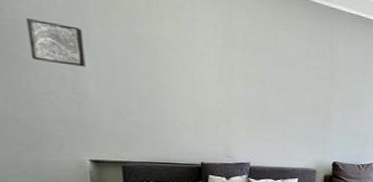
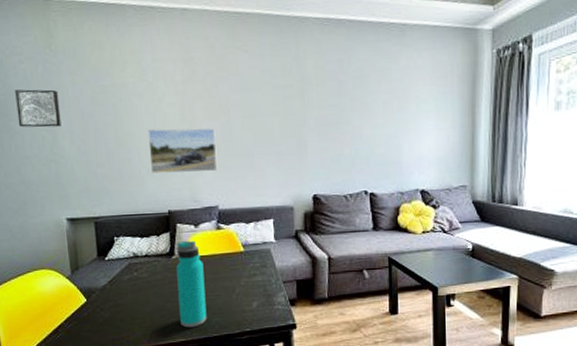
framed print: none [184,85,252,133] -> present [147,128,218,174]

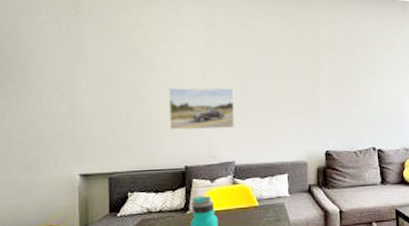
wall art: present [15,89,62,128] -> none [37,48,82,84]

